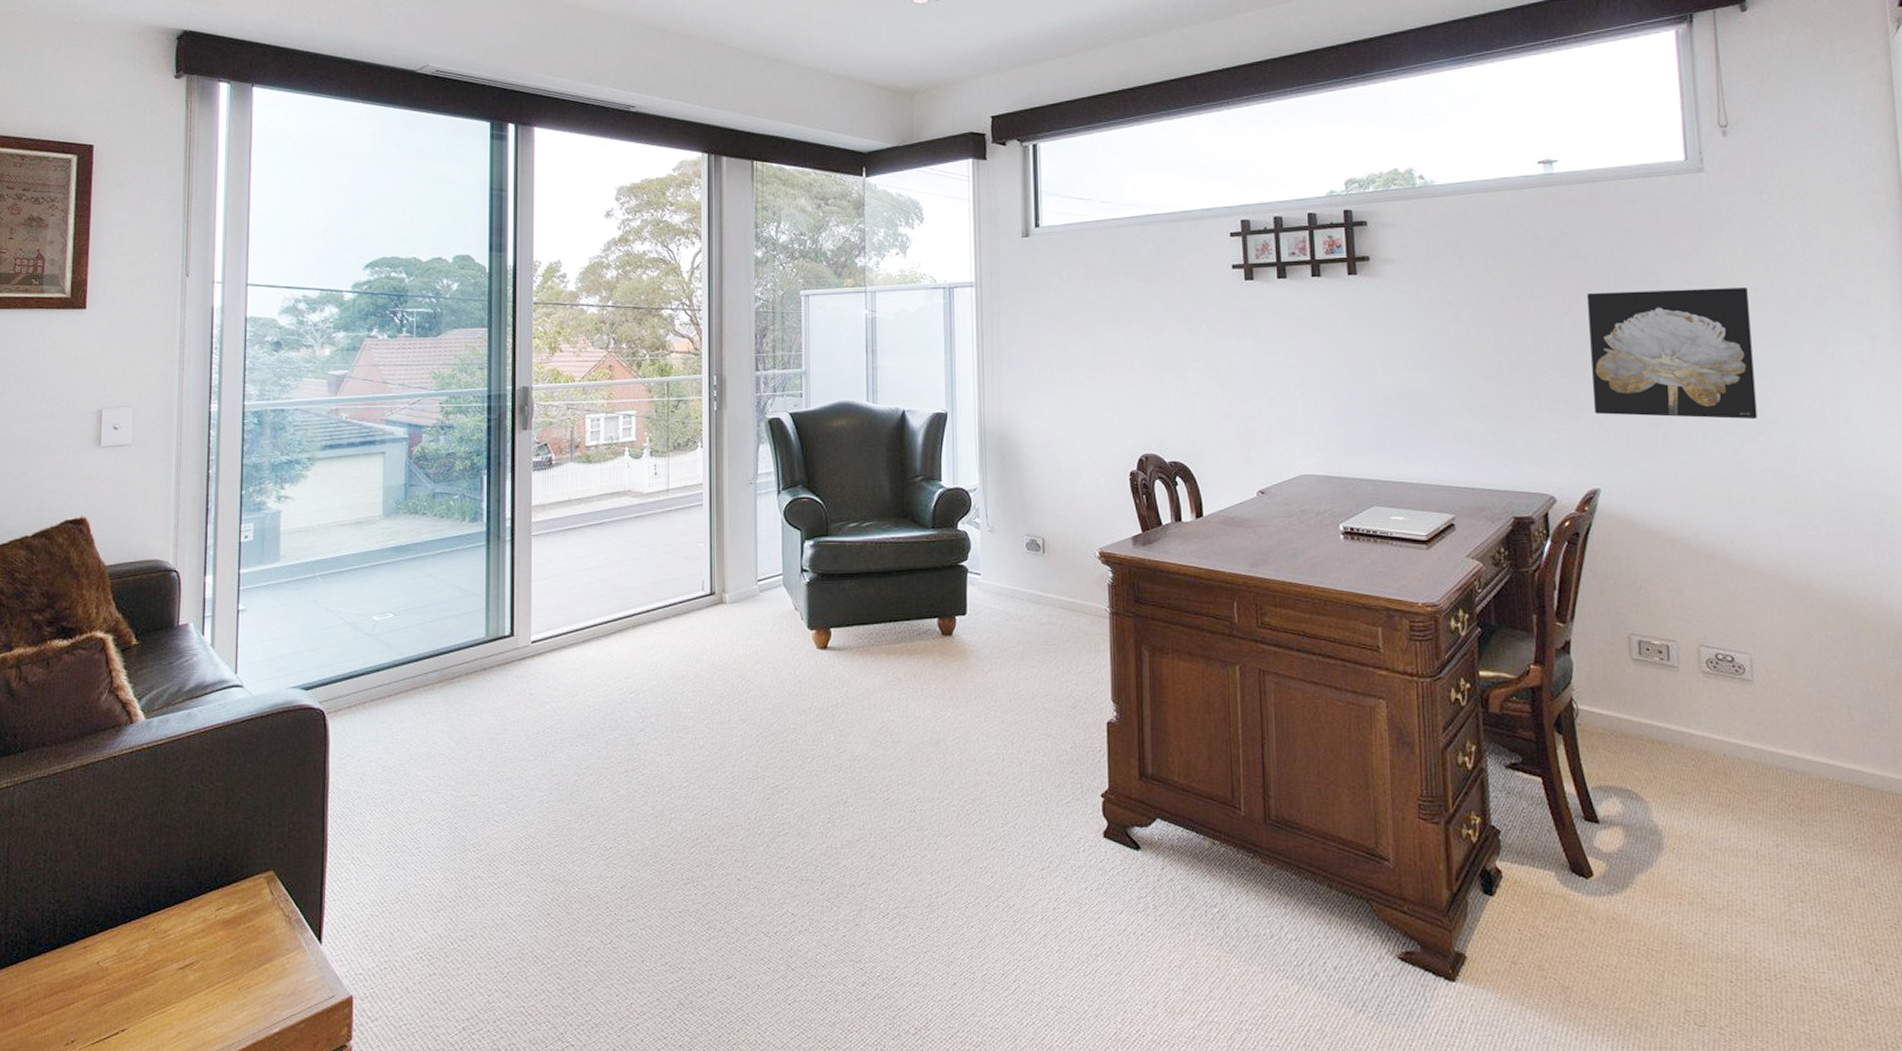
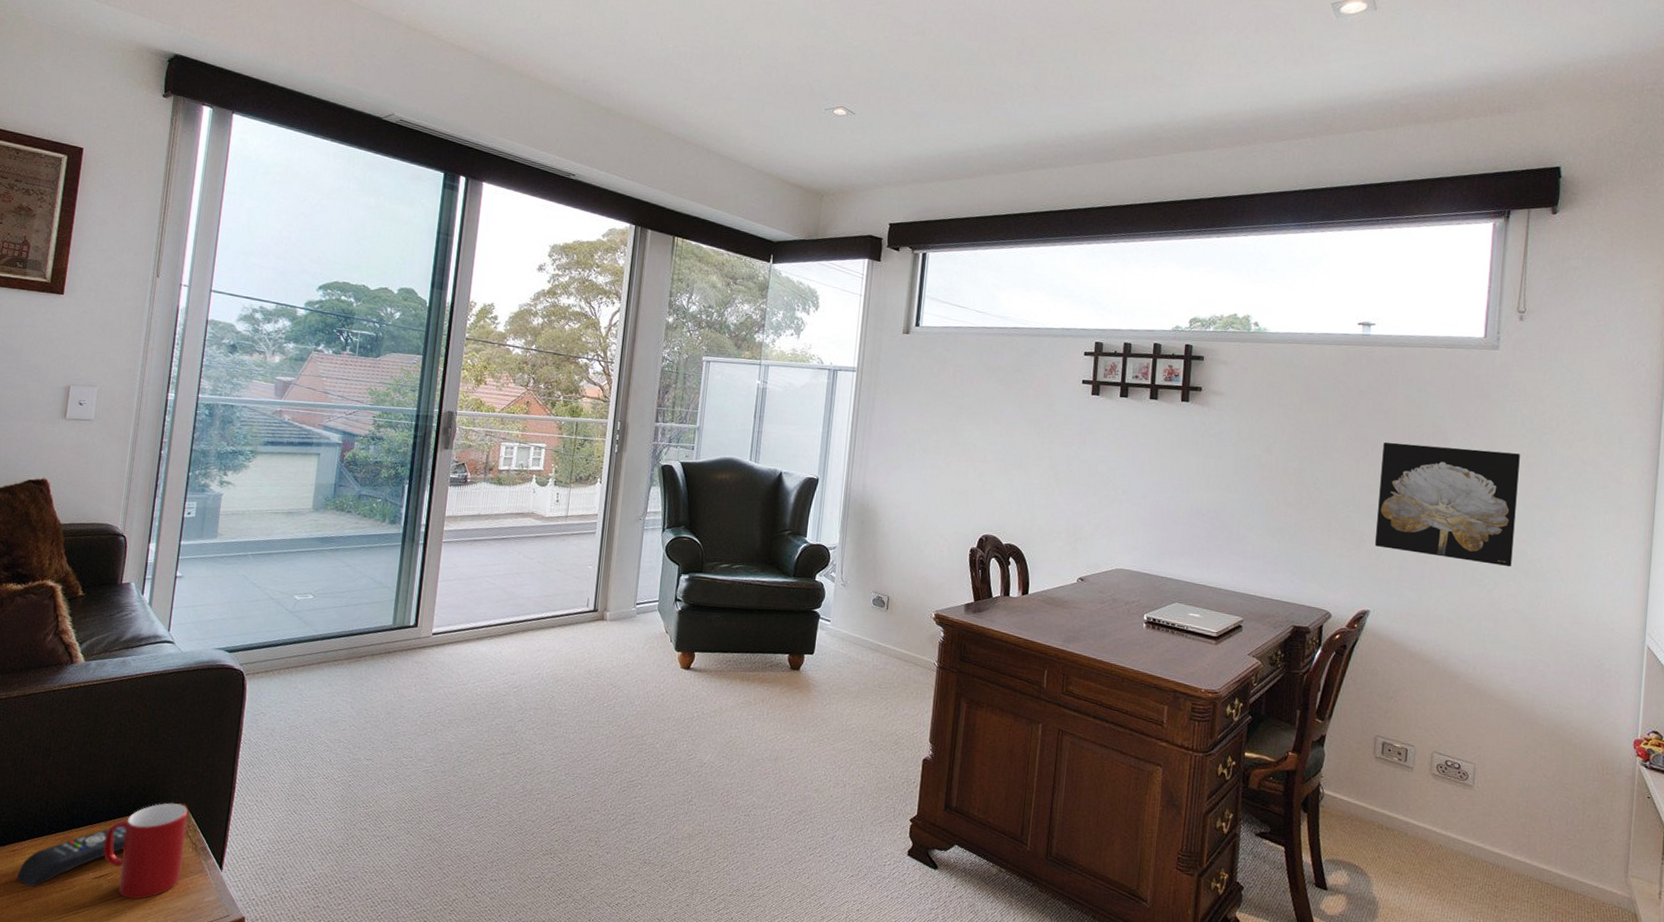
remote control: none [90,905,210,987] -> present [16,826,127,887]
cup: none [186,871,277,989] -> present [103,803,189,900]

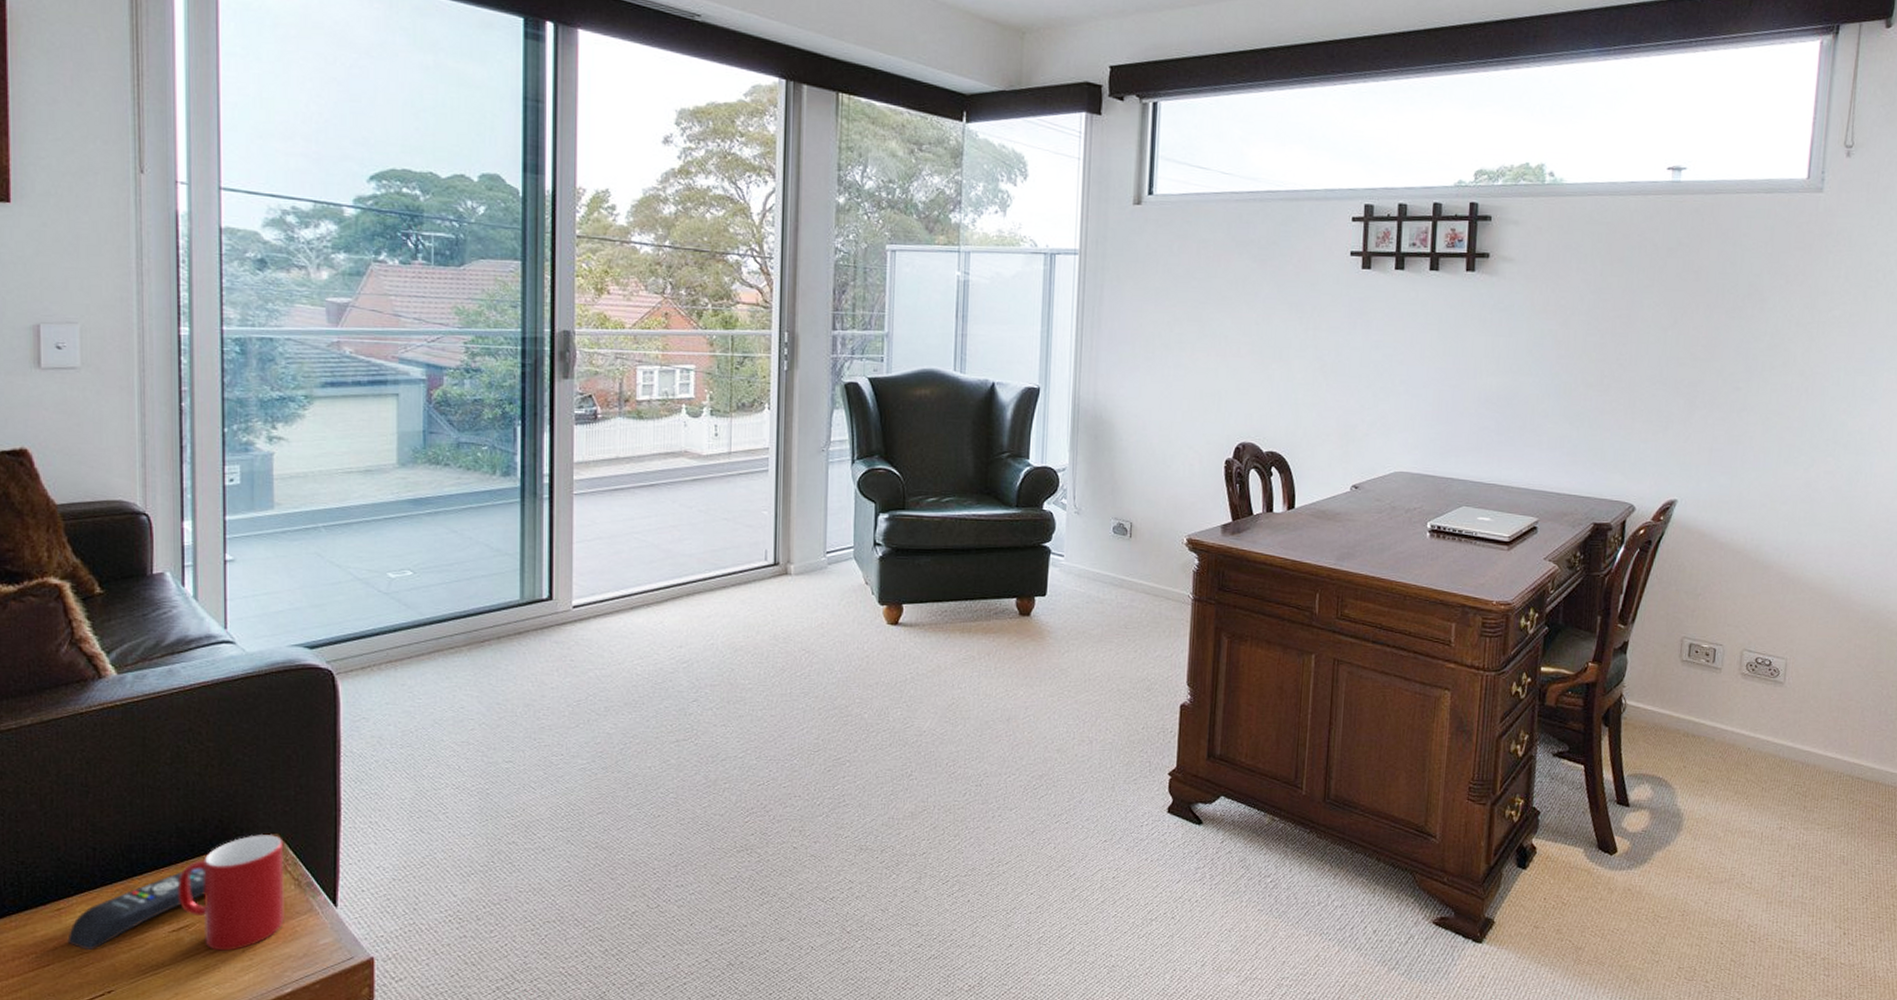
wall art: present [1375,442,1520,567] -> none [1684,306,1843,441]

